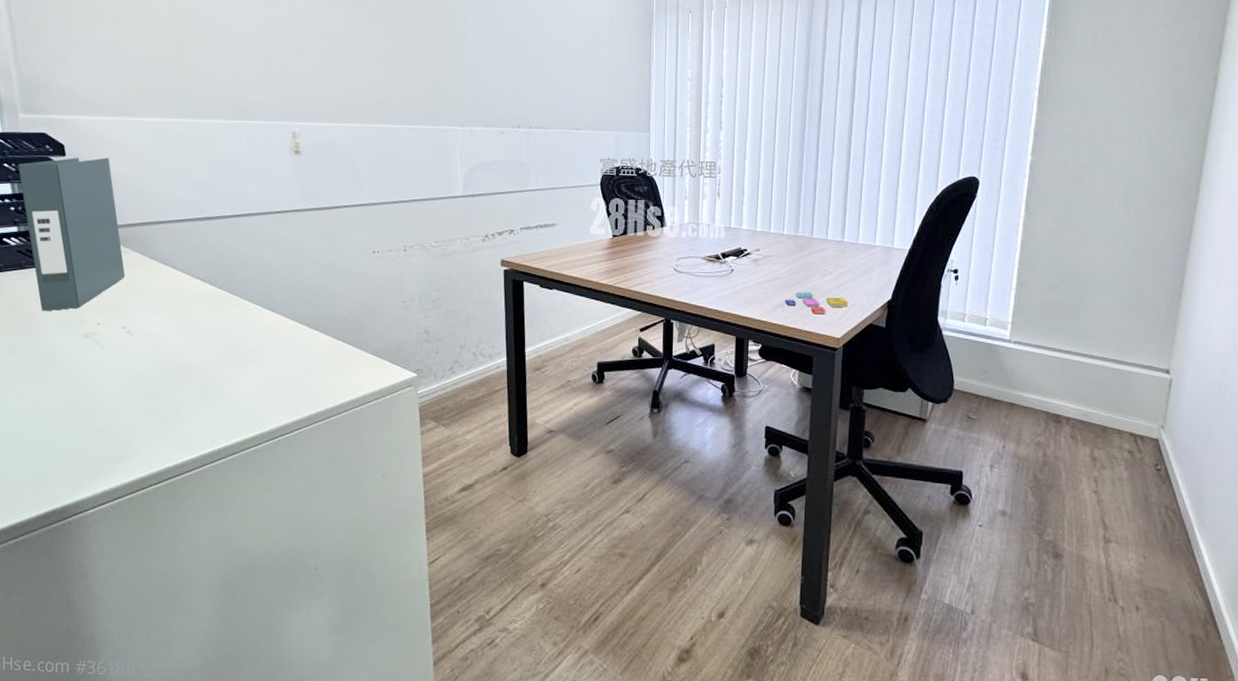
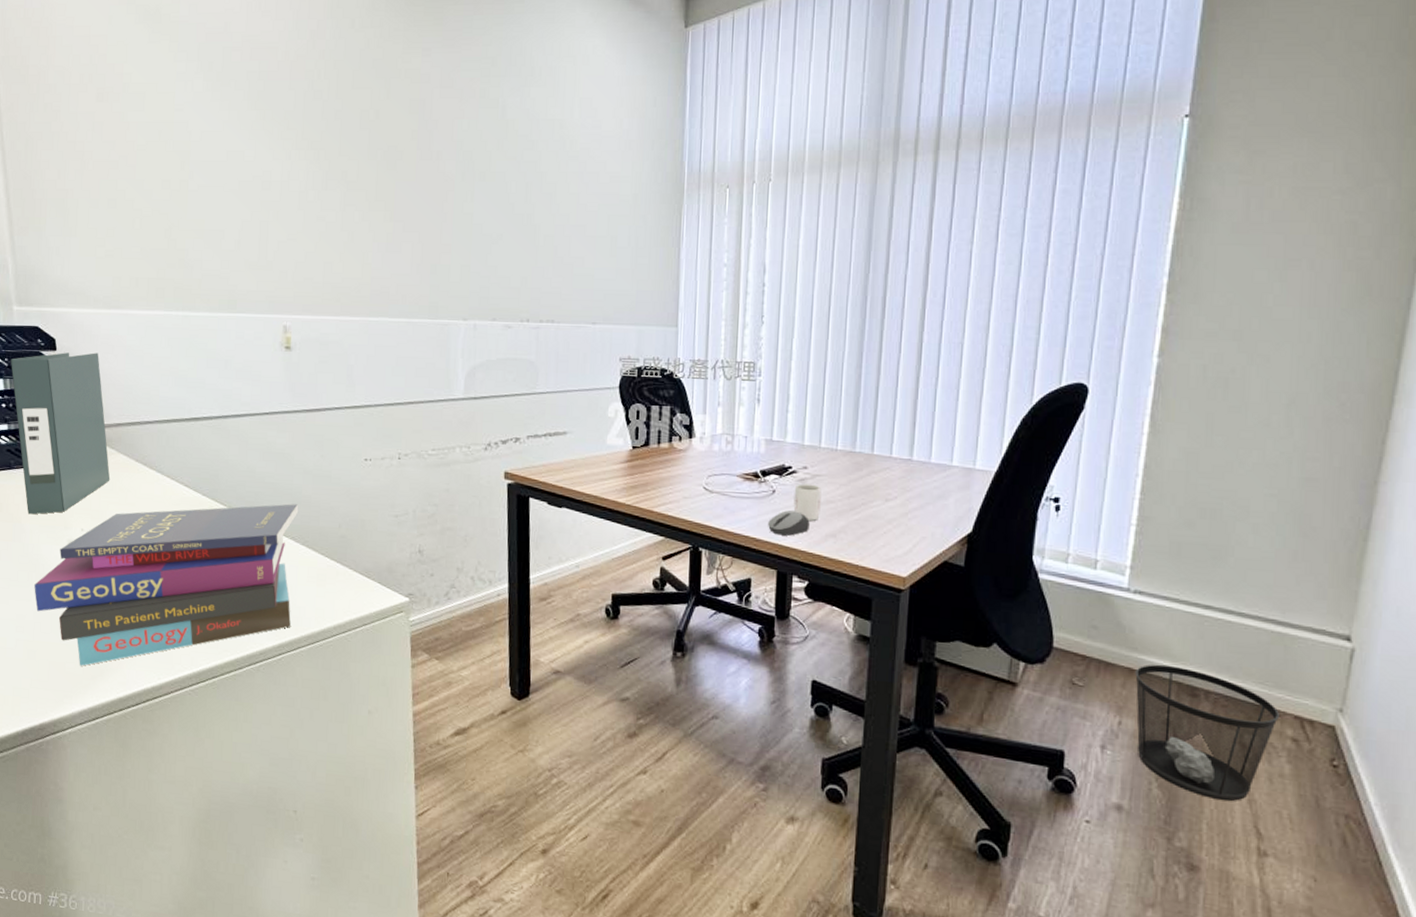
books: none [51,293,312,451] -> present [34,504,299,666]
computer mouse: none [728,286,762,307] -> present [768,510,810,536]
mug: none [748,263,771,294] -> present [793,483,822,521]
books: present [784,292,849,315] -> none [837,519,918,548]
waste bin: none [1015,398,1119,502] -> present [1135,664,1279,802]

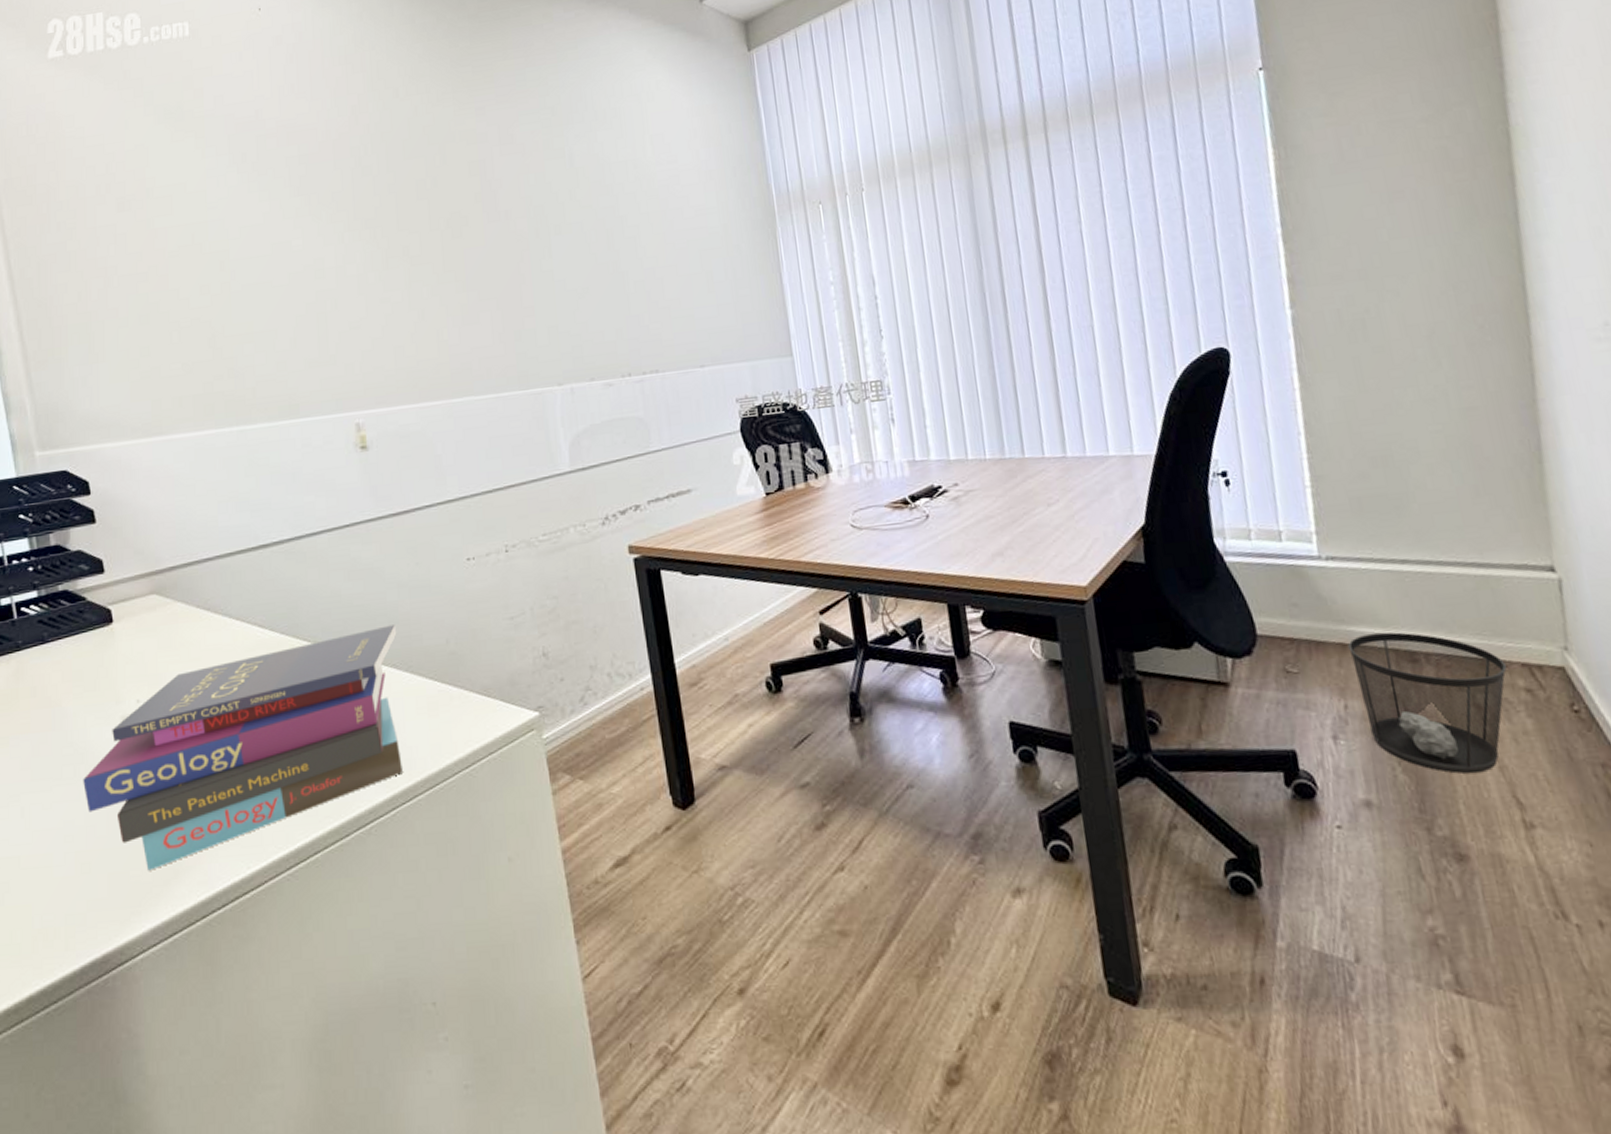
binder: present [10,352,111,515] -> none [35,489,168,694]
computer mouse: present [768,510,810,536] -> none [927,534,973,564]
mug: present [793,483,822,521] -> none [948,501,982,542]

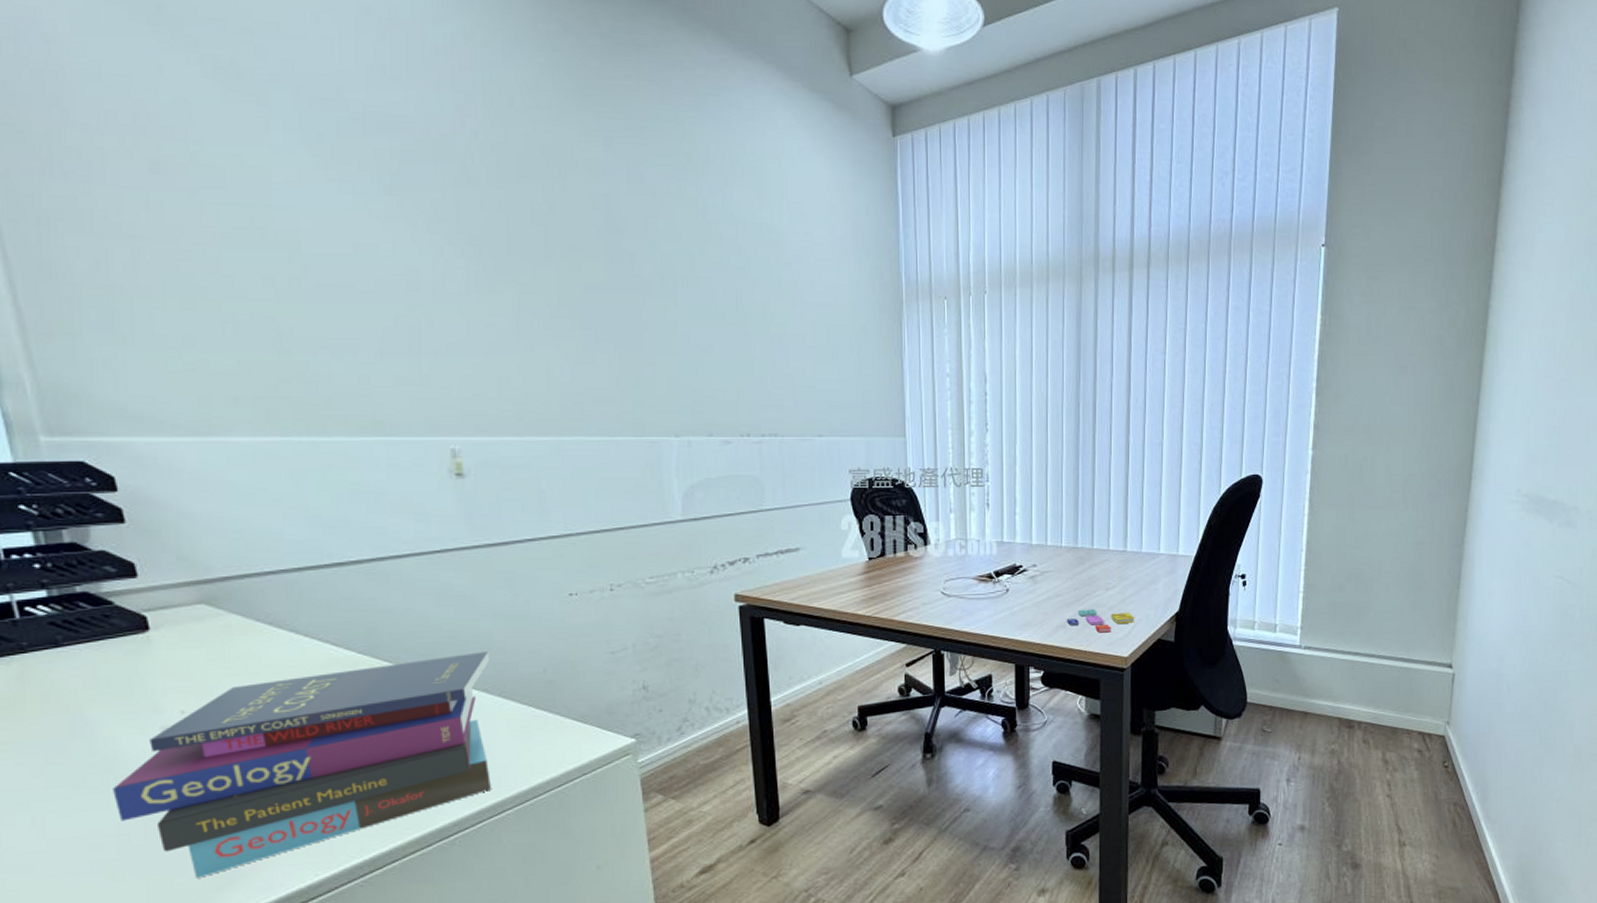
books: none [1003,530,1090,559] -> present [1066,609,1135,633]
waste bin: present [1348,632,1507,774] -> none [1308,705,1408,808]

